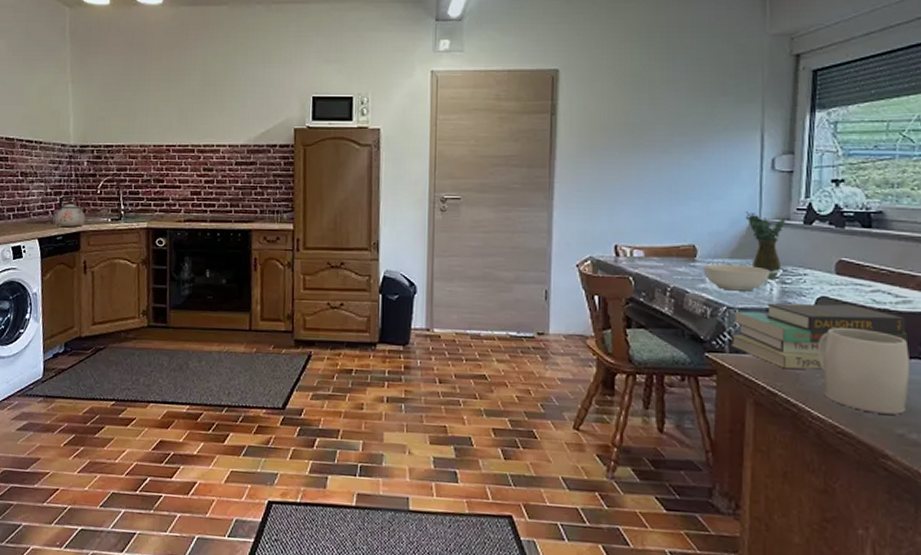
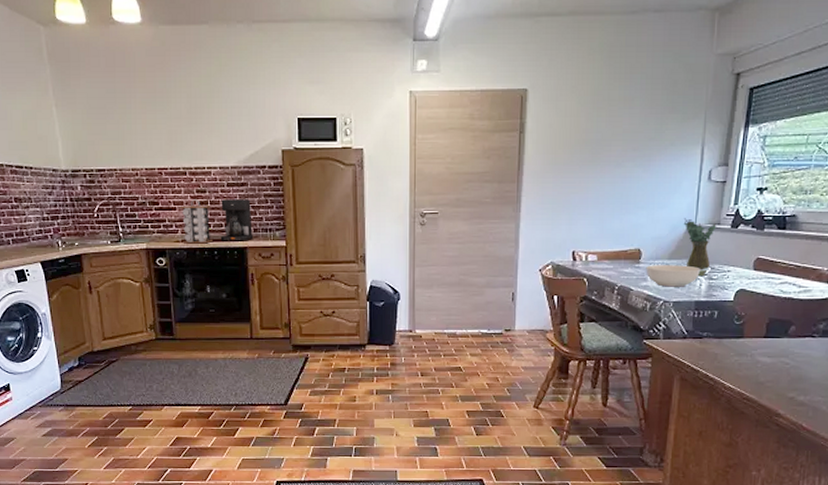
kettle: present [54,195,85,228] -> none [54,219,85,251]
spice rack: none [185,178,217,226] -> present [180,199,214,245]
coffee maker: none [224,178,259,223] -> present [220,199,253,241]
books: present [730,303,908,370] -> none [664,295,806,350]
mug: present [817,327,911,415] -> none [733,314,805,382]

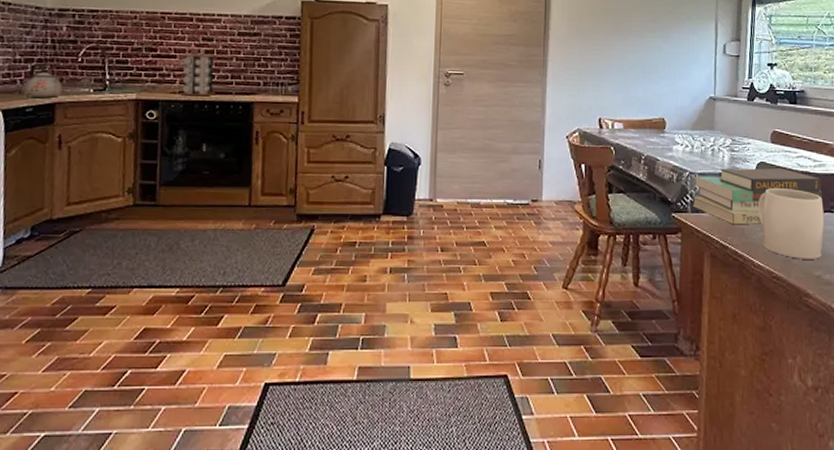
kettle: none [54,219,85,251] -> present [23,63,63,99]
coffee maker: present [220,199,253,241] -> none [224,49,263,96]
bowl: present [646,265,701,287] -> none [670,135,723,159]
books: none [664,295,806,350] -> present [692,168,823,225]
vase: present [683,218,716,277] -> none [703,89,734,149]
mug: none [733,314,805,382] -> present [757,187,825,259]

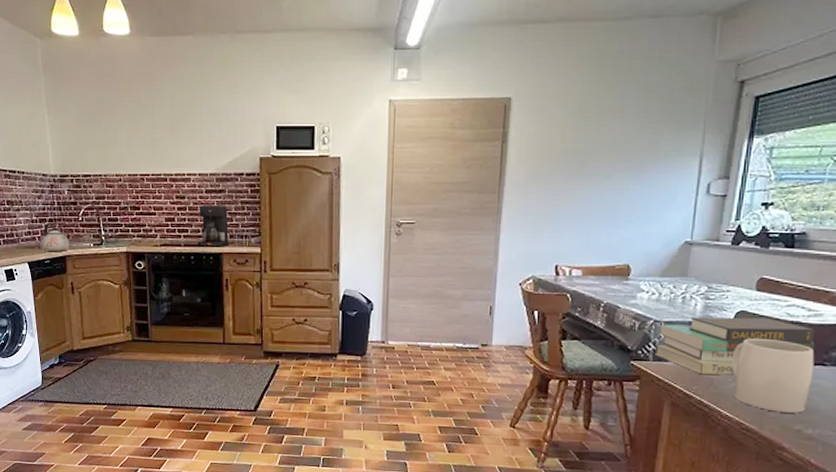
spice rack: present [180,47,217,98] -> none [159,205,191,250]
coffee maker: none [224,49,263,96] -> present [197,205,229,247]

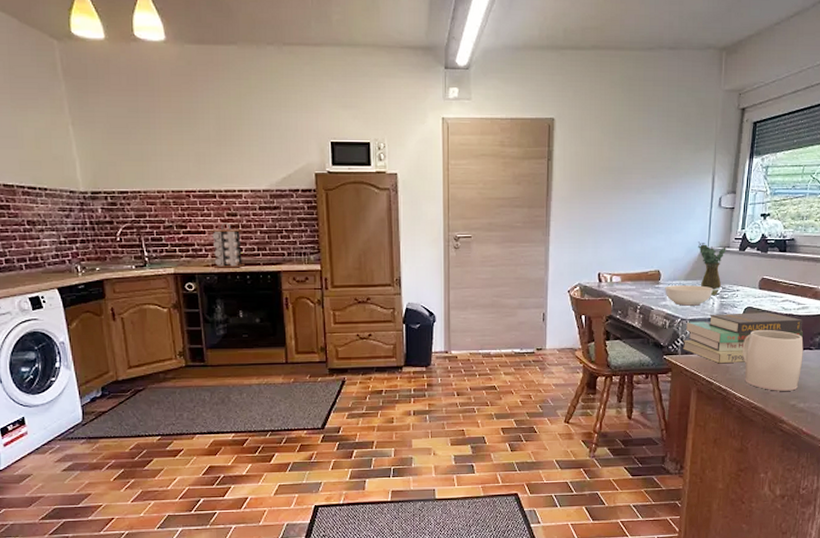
kettle: present [41,222,70,252] -> none [73,243,107,276]
spice rack: none [159,205,191,250] -> present [209,223,246,269]
coffee maker: present [197,205,229,247] -> none [252,223,286,265]
bowl: none [635,282,697,307] -> present [665,285,714,306]
vase: none [677,233,715,296] -> present [697,242,726,296]

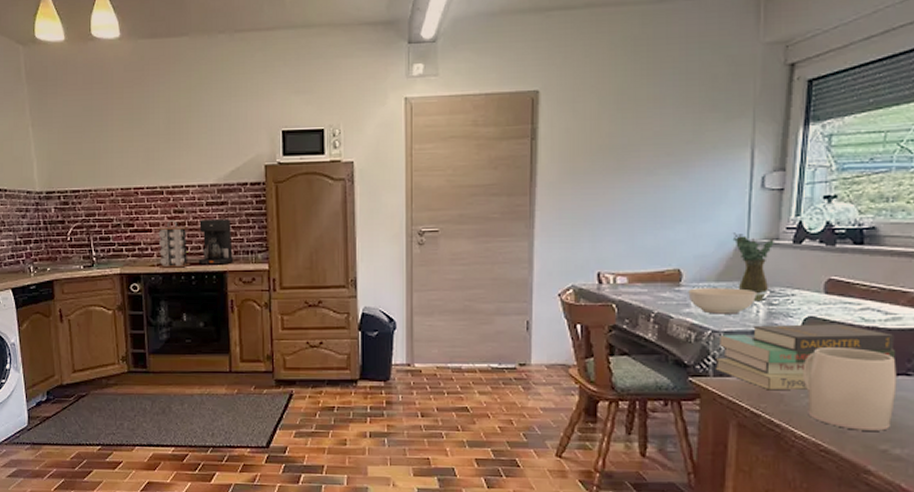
coffee maker: none [252,223,286,265] -> present [198,219,233,265]

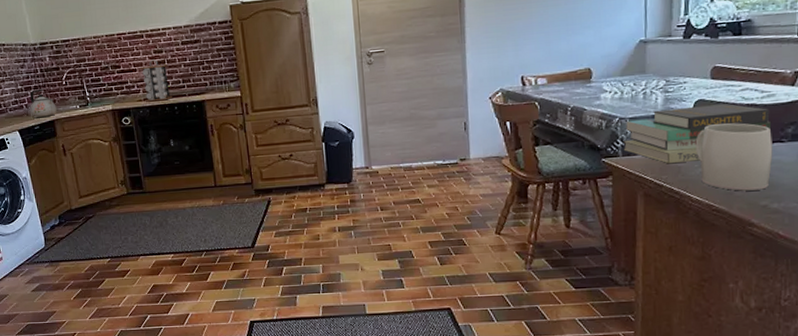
kettle: none [26,243,57,277] -> present [29,89,57,118]
coffee maker: present [198,219,233,265] -> none [177,55,209,97]
bowl: present [688,288,758,314] -> none [598,80,656,104]
vase: present [732,233,774,302] -> none [632,33,668,91]

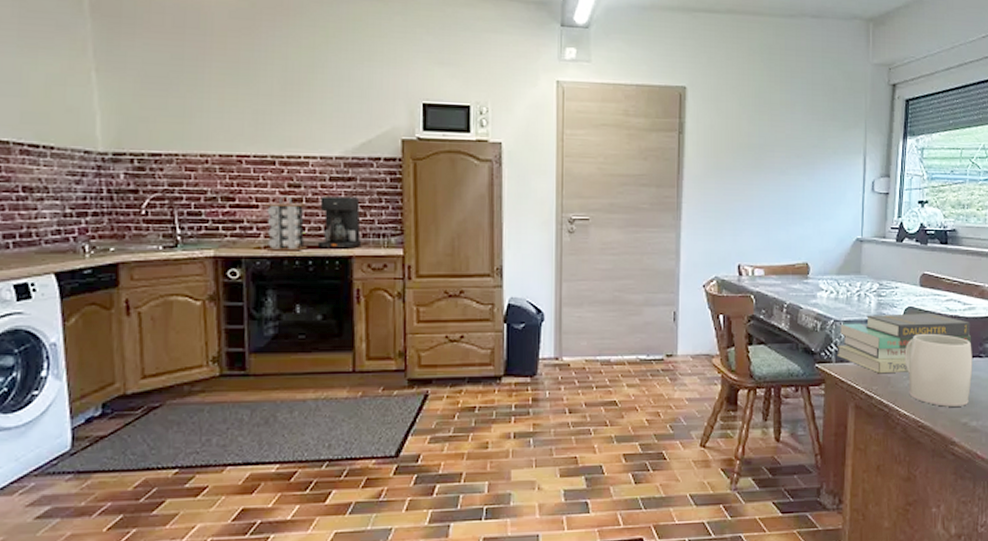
kettle: present [29,89,57,118] -> none [78,217,125,258]
coffee maker: none [177,55,209,97] -> present [317,196,361,249]

